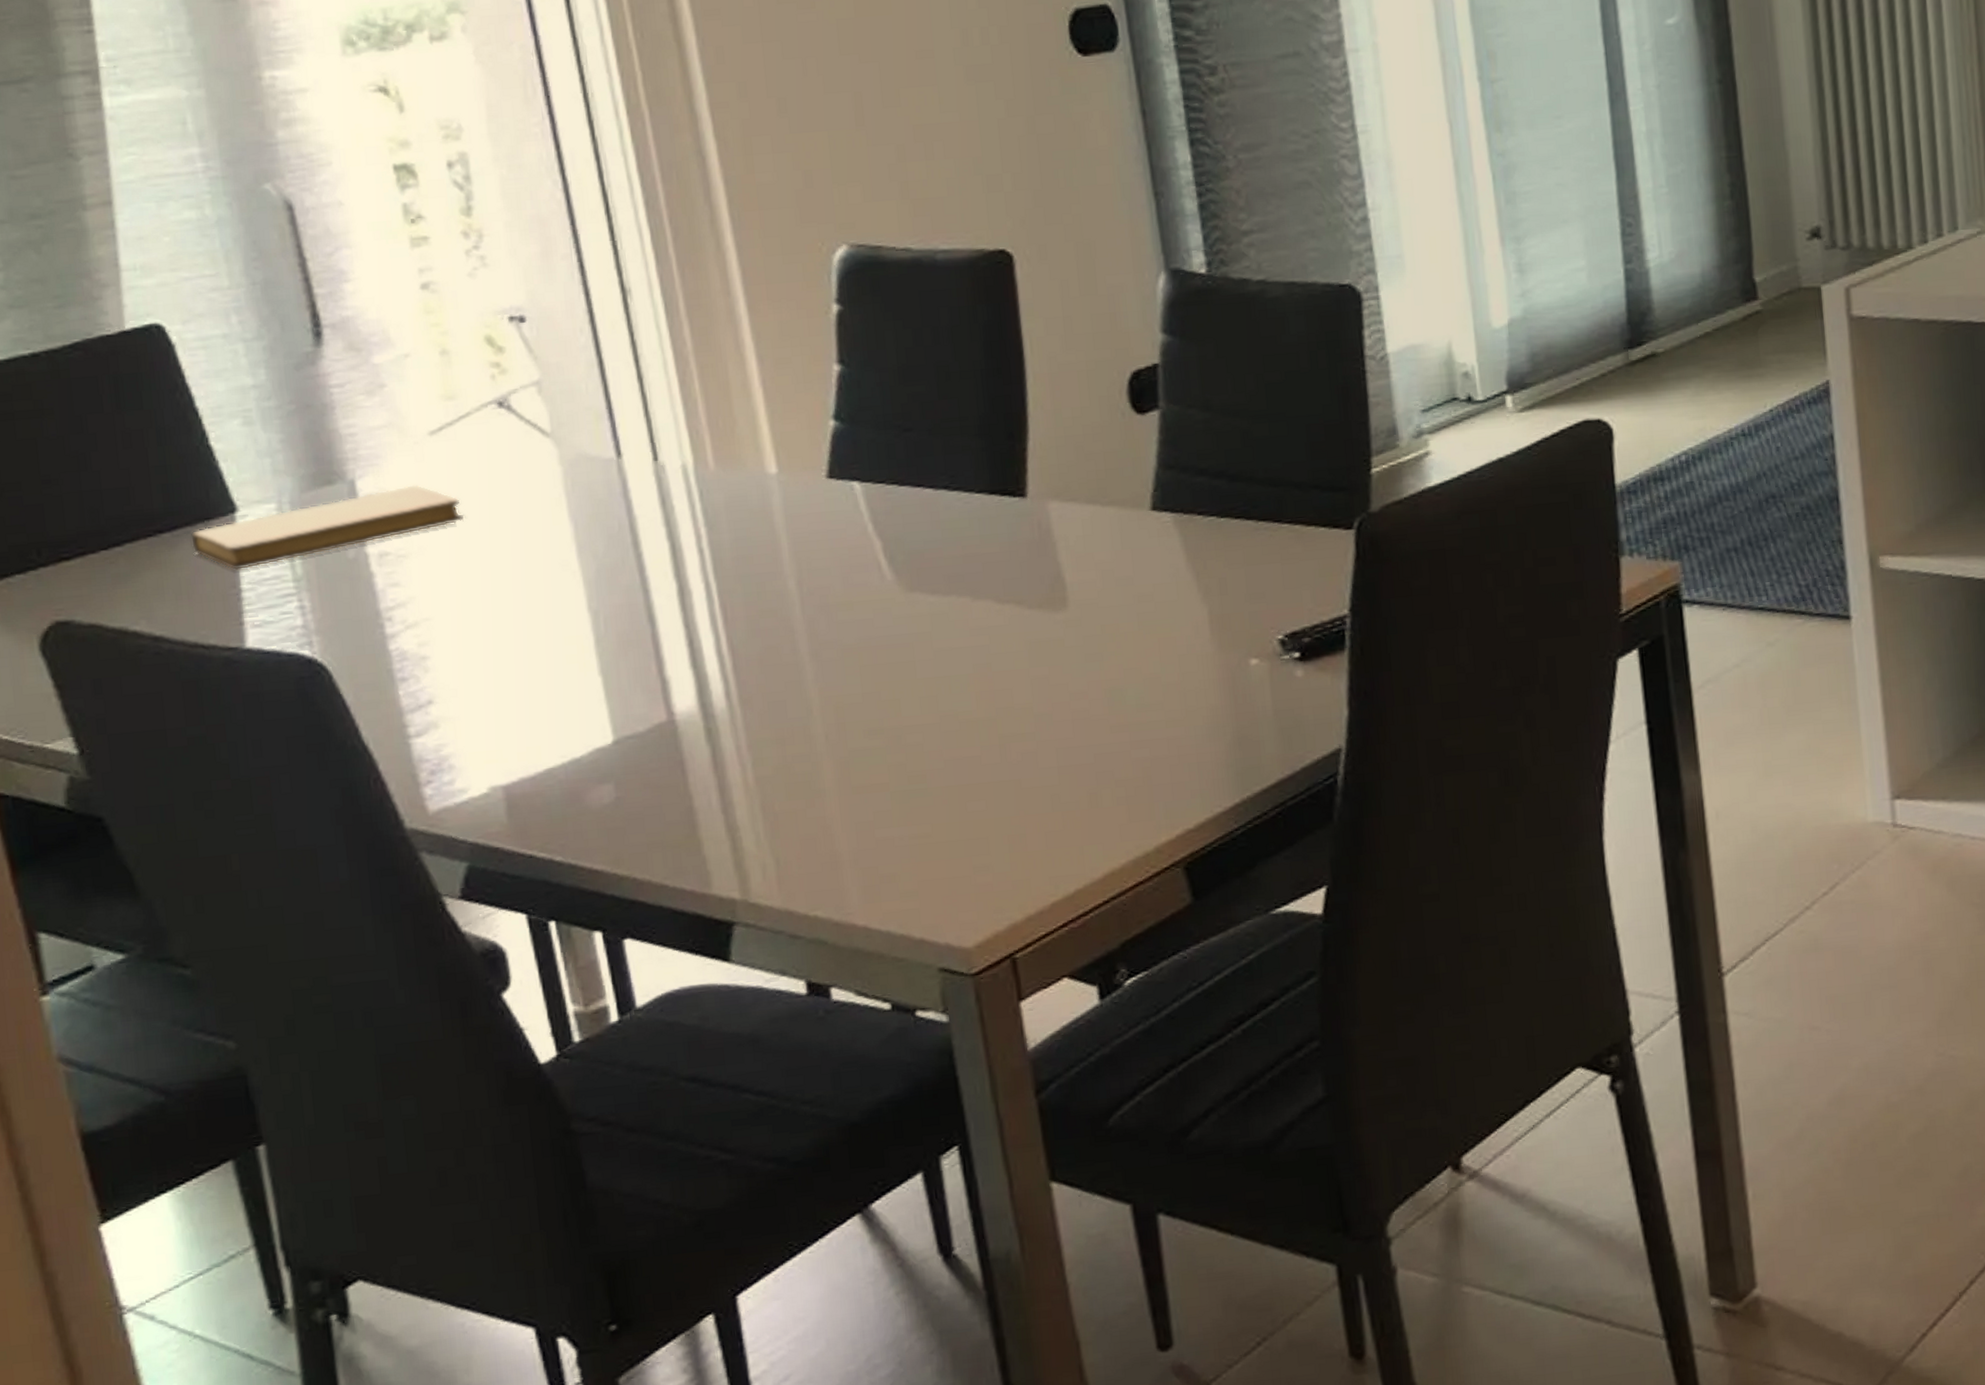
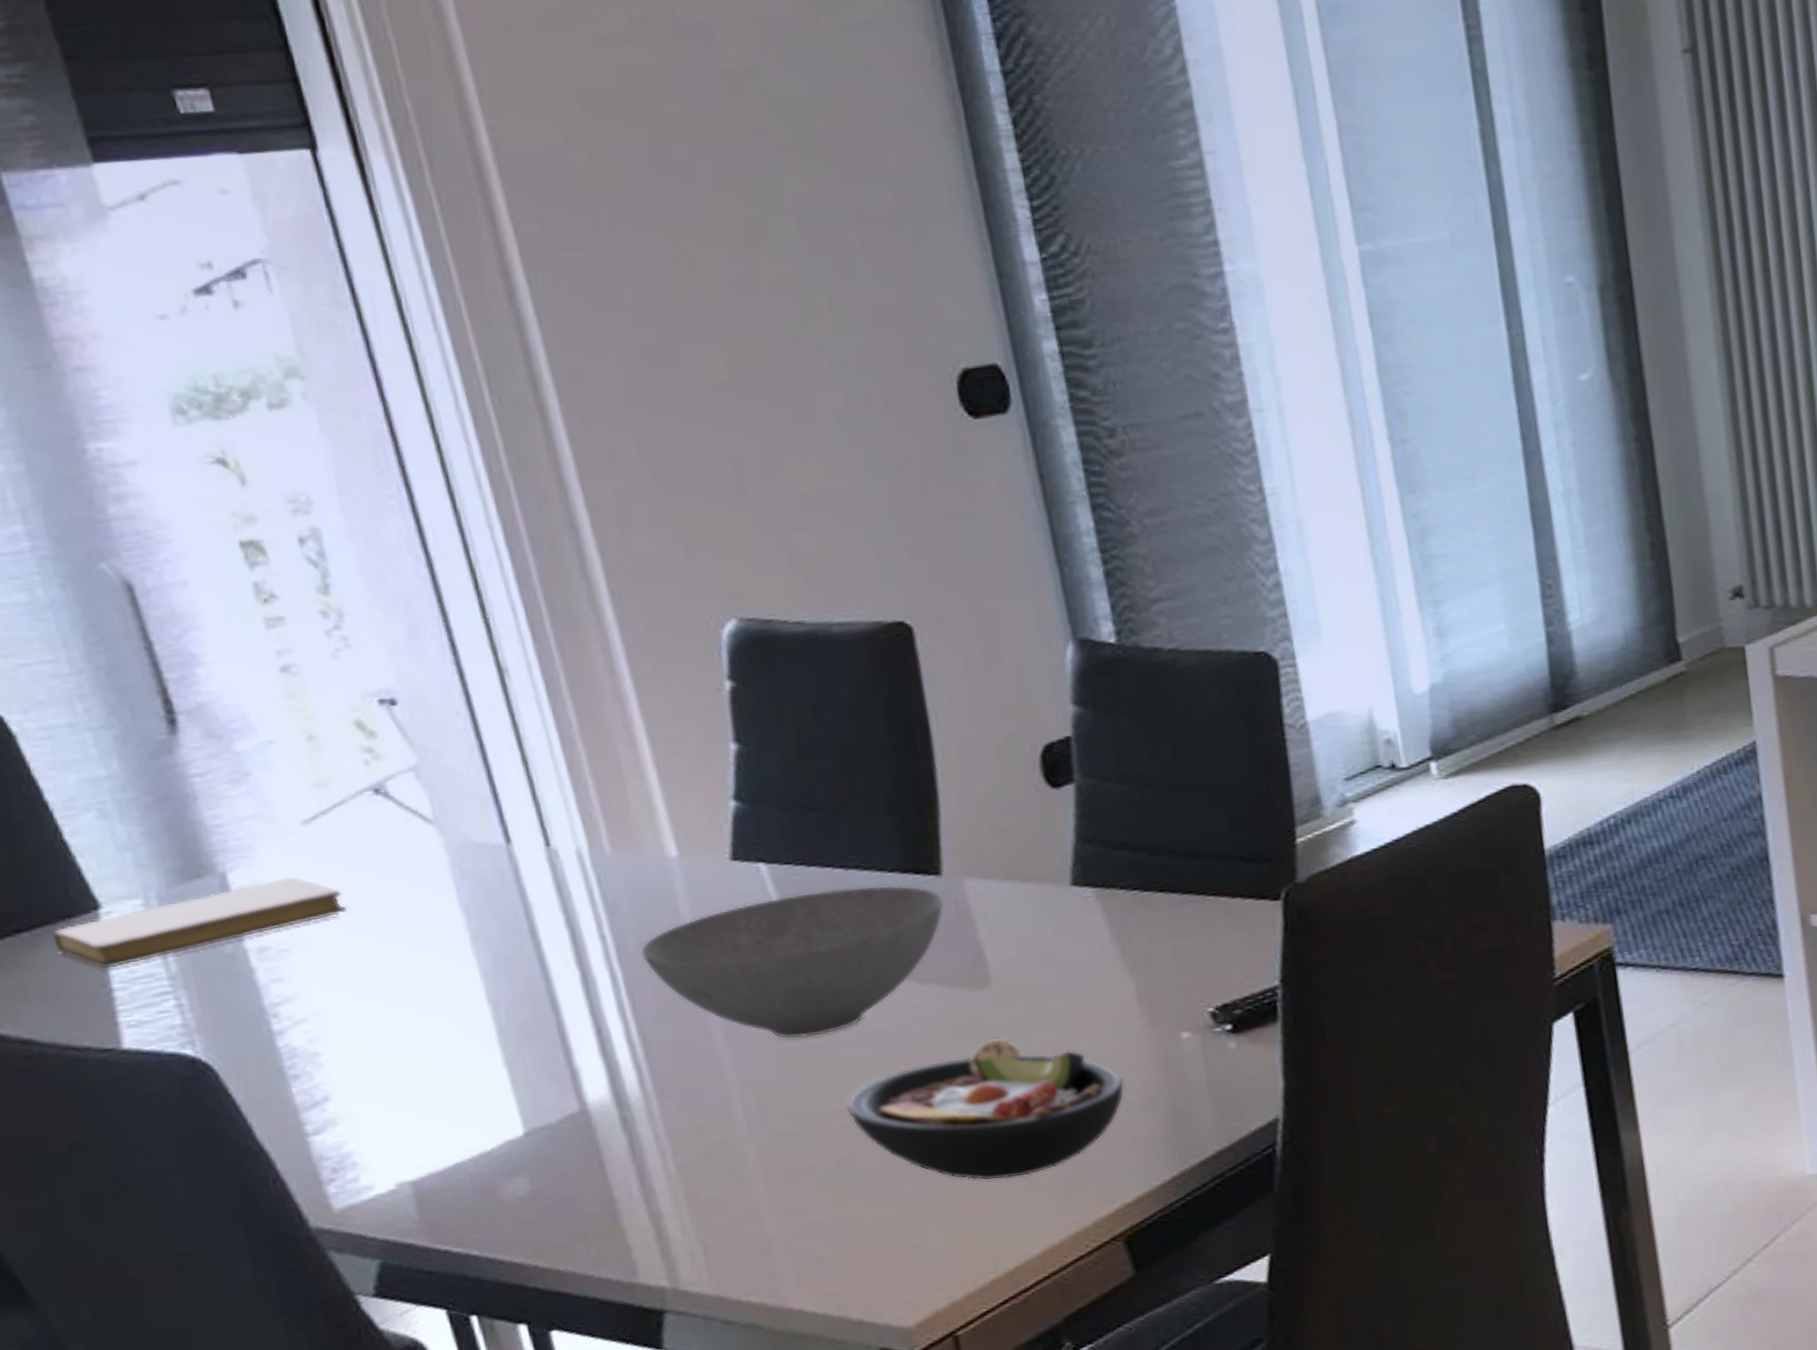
bowl: none [735,506,1028,656] -> present [640,885,945,1040]
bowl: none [921,659,1192,803] -> present [846,1038,1125,1181]

